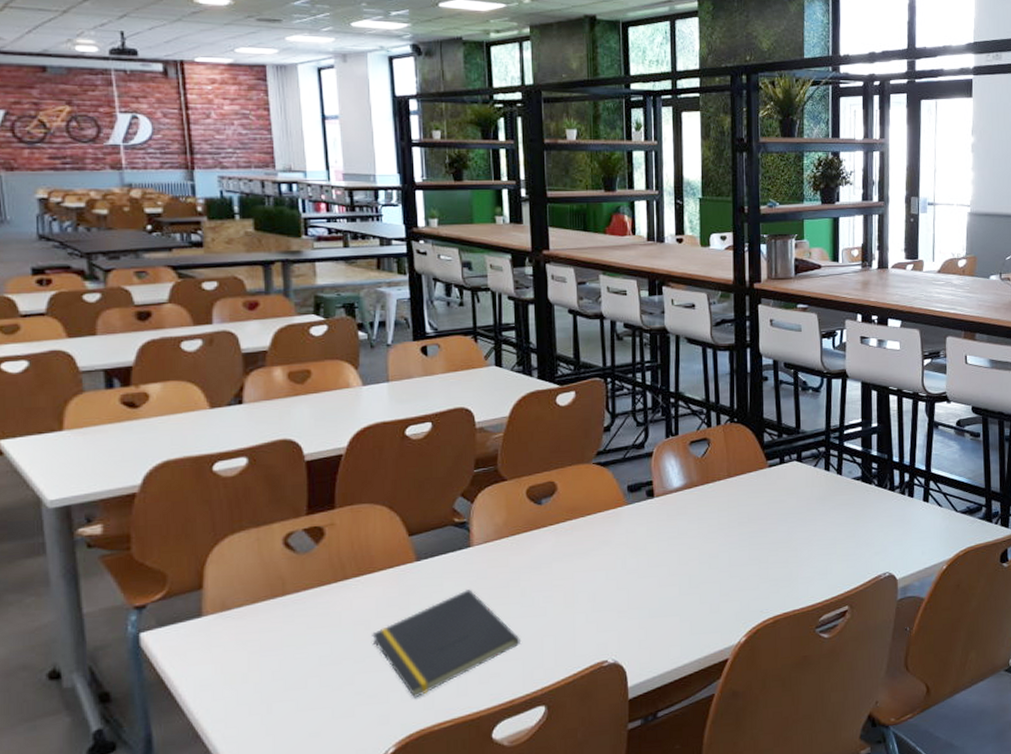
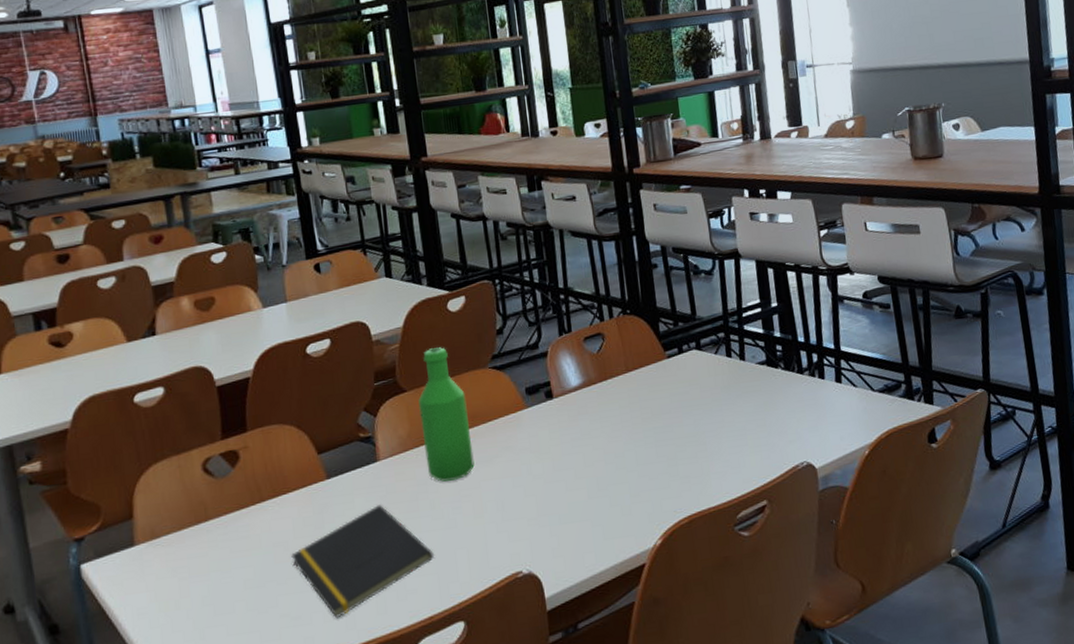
bottle: none [517,440,570,571] -> present [418,347,475,482]

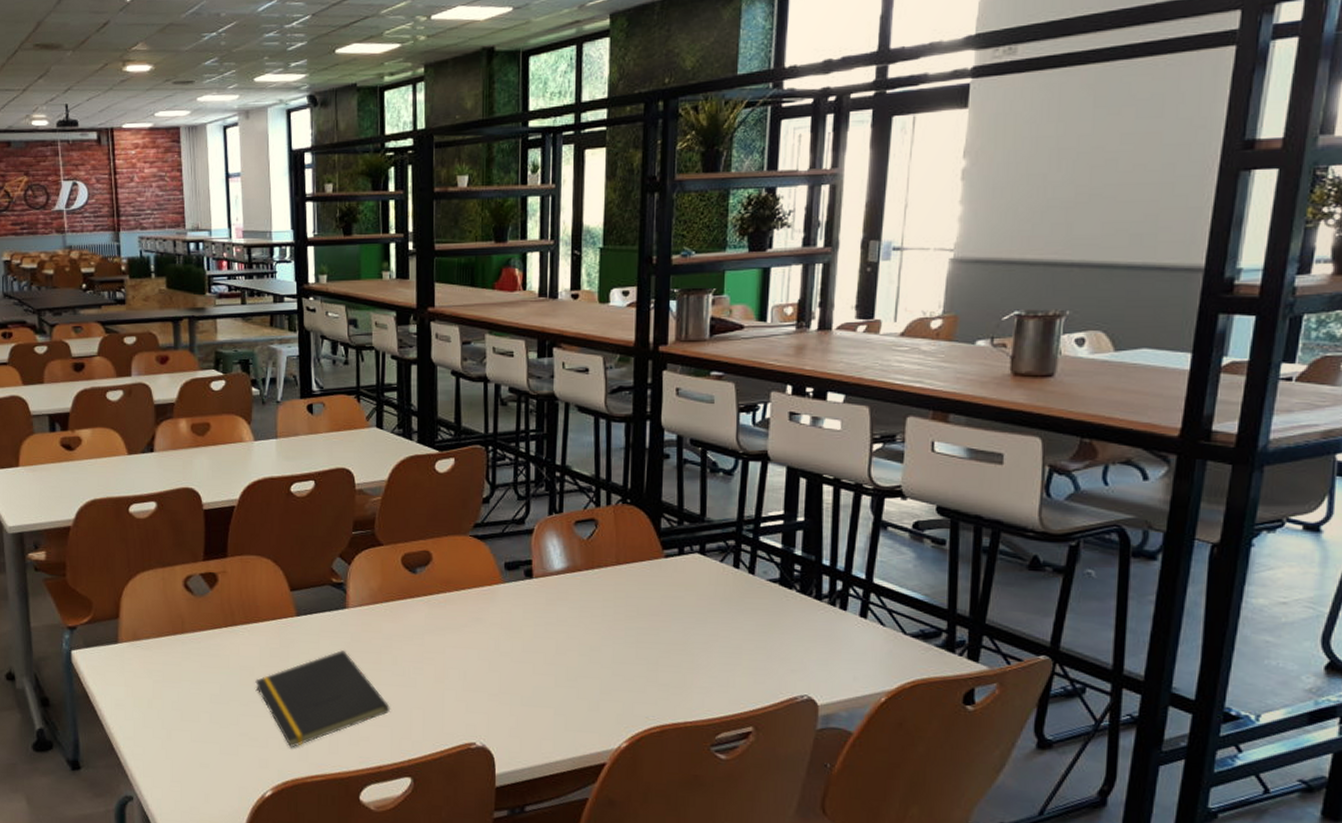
bottle: present [418,347,475,482] -> none [392,506,442,641]

